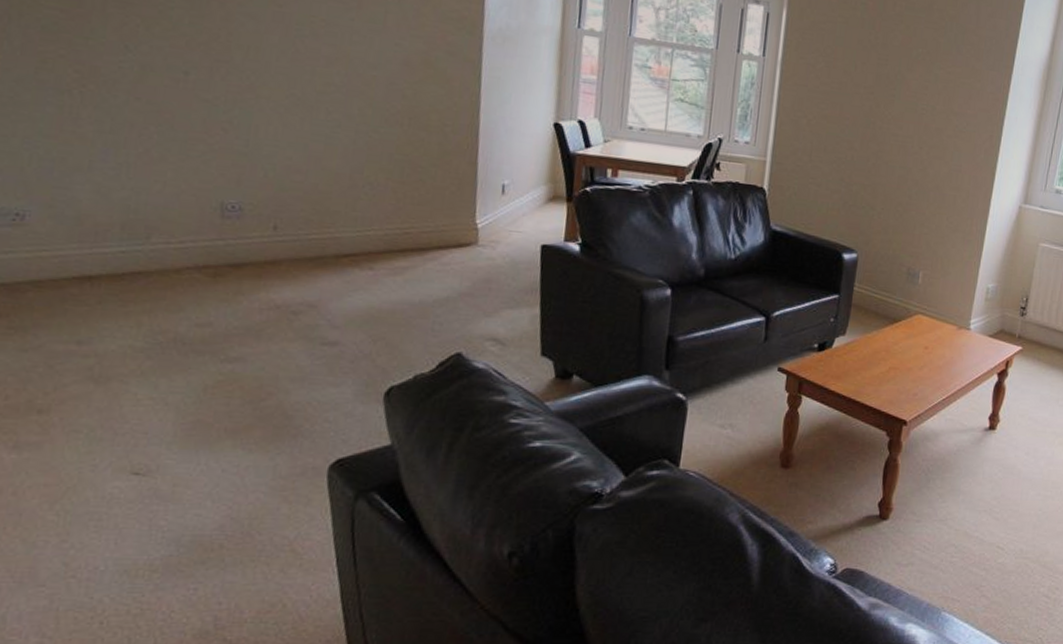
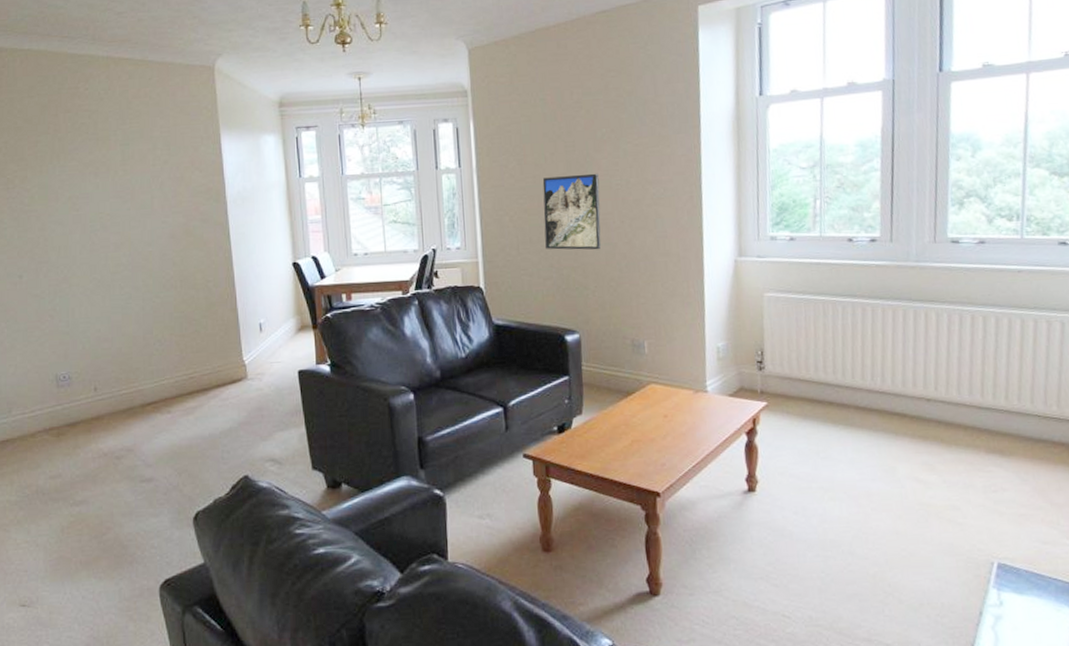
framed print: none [839,86,906,172] -> present [542,173,601,250]

